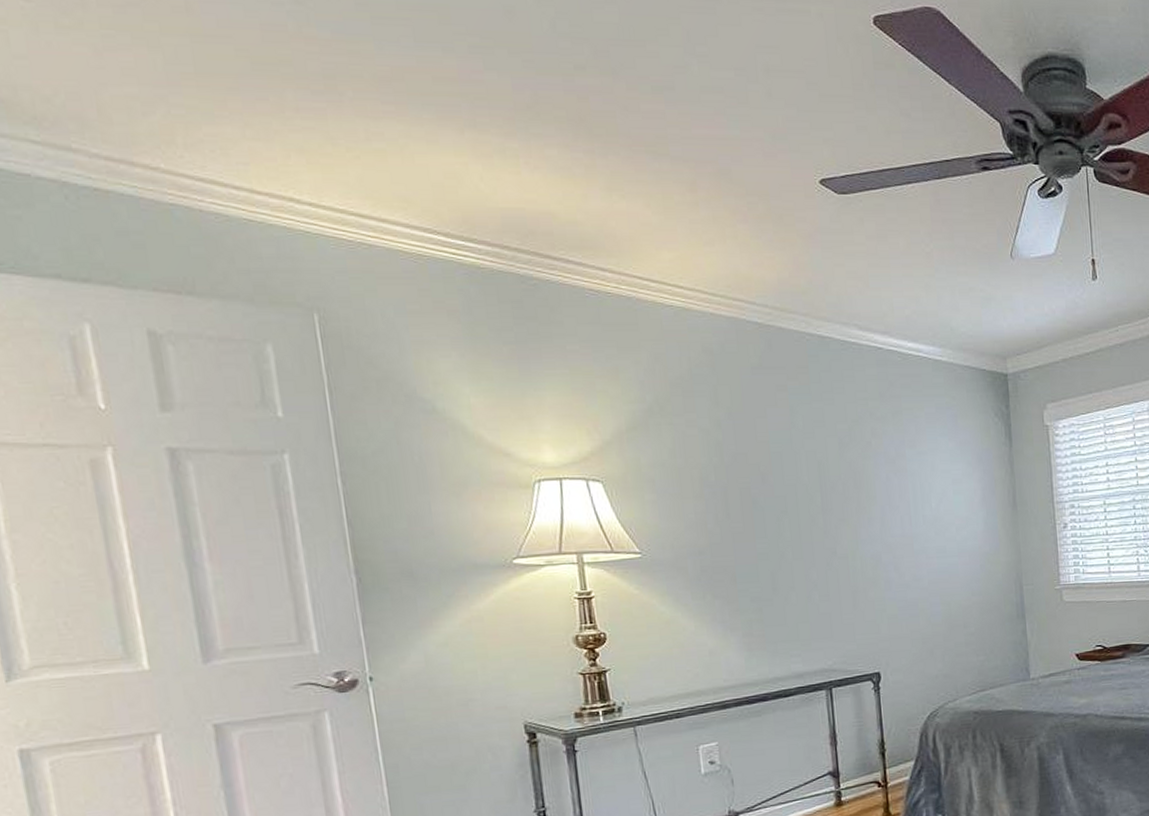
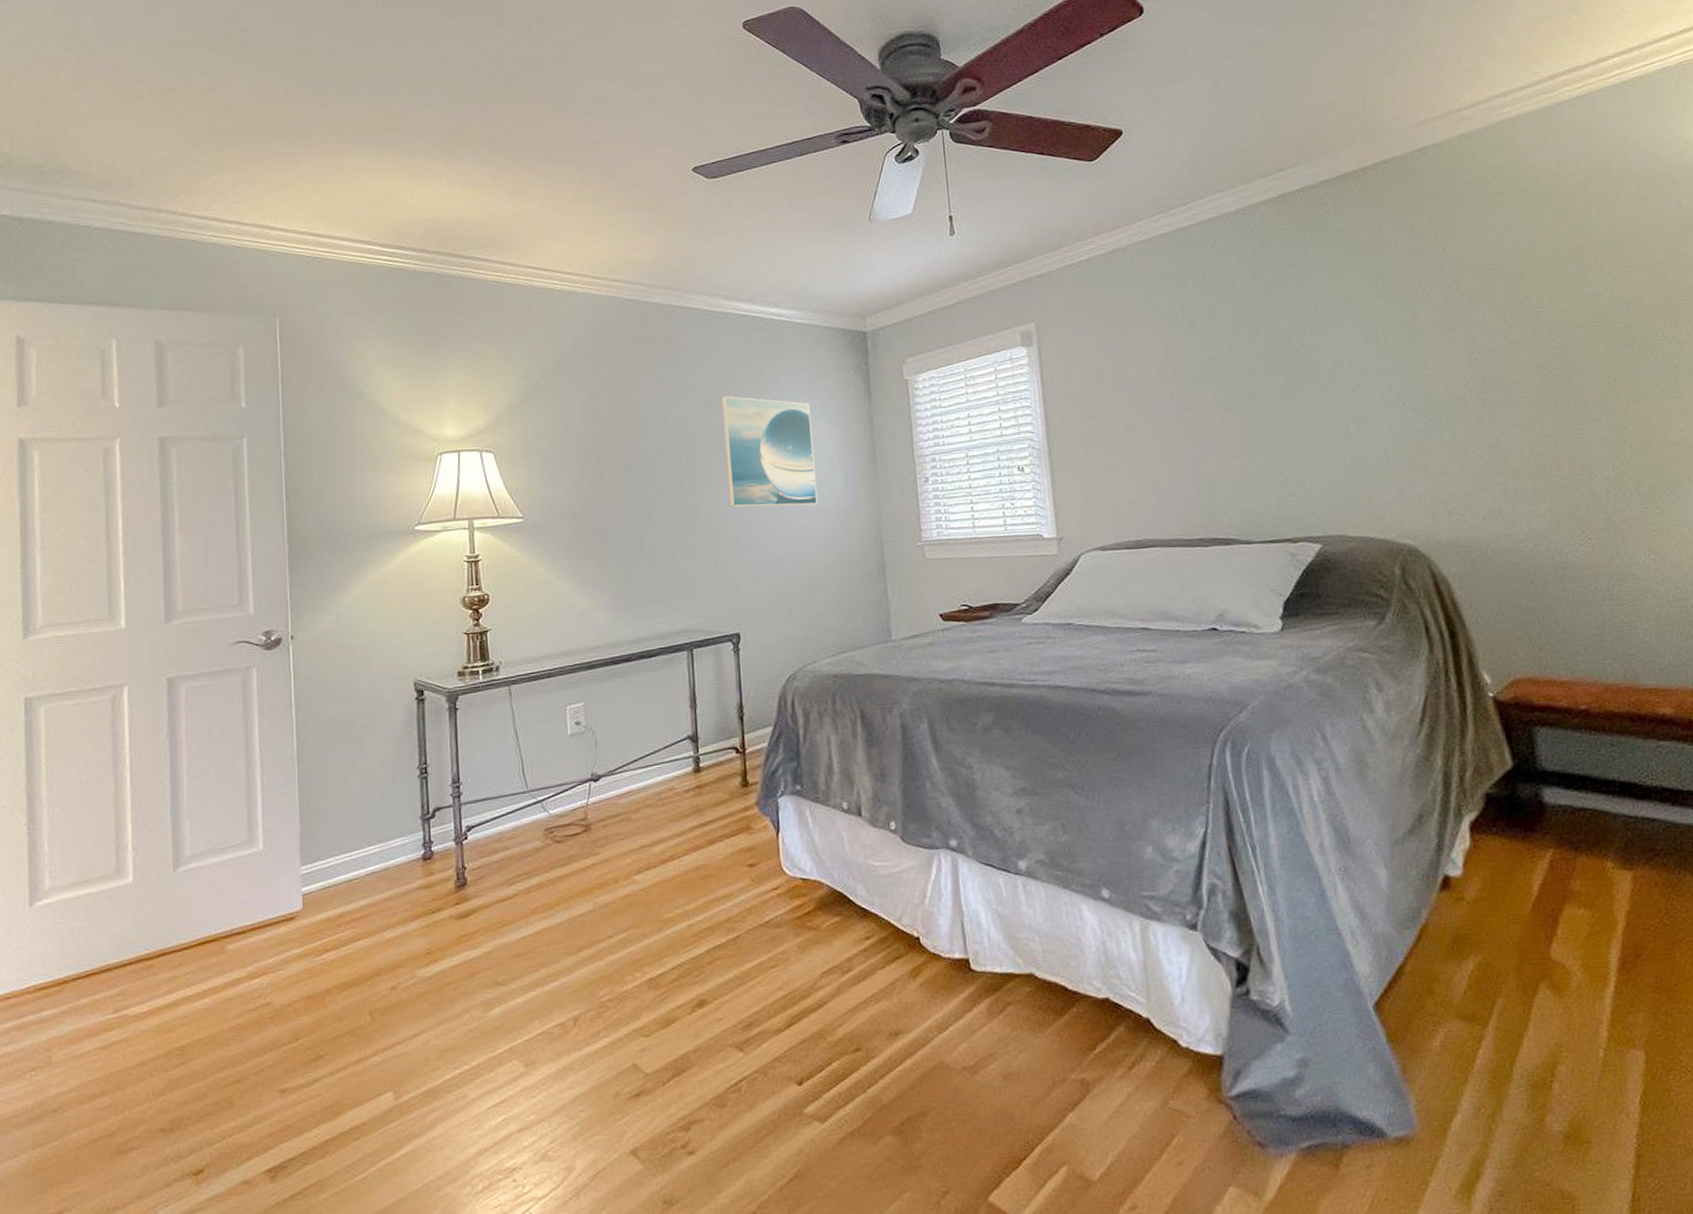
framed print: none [856,432,958,548] -> present [720,395,818,508]

